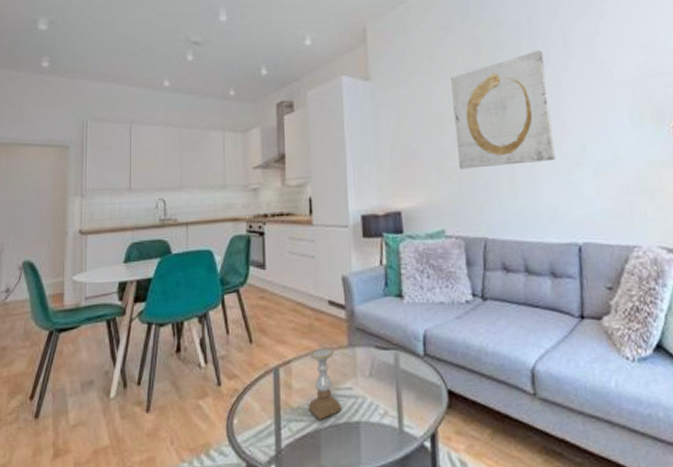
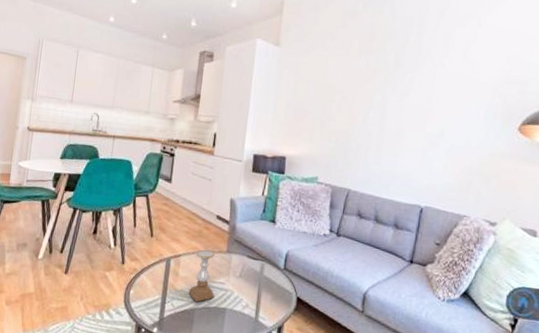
wall art: present [451,50,555,169] -> none [339,45,426,138]

